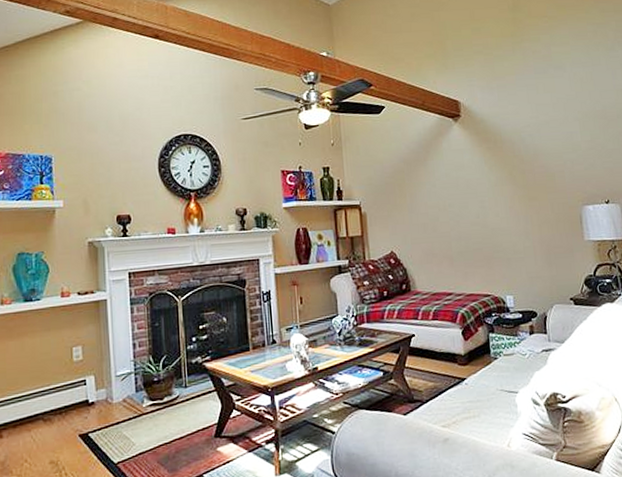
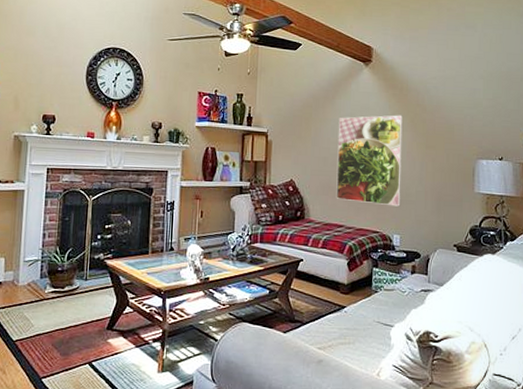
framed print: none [433,169,510,267] -> present [336,115,403,207]

